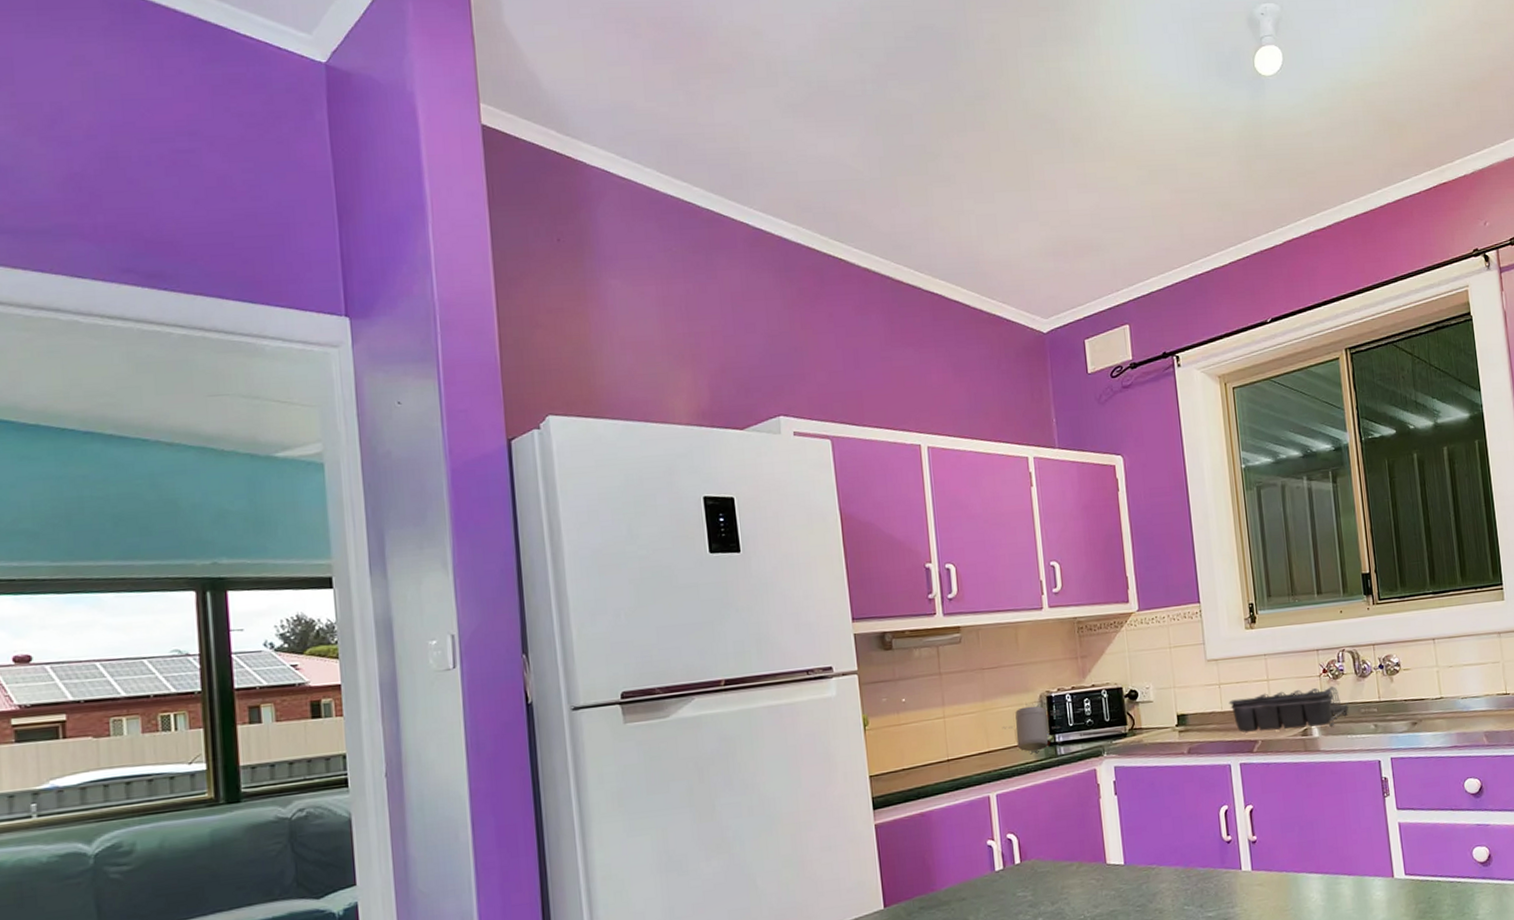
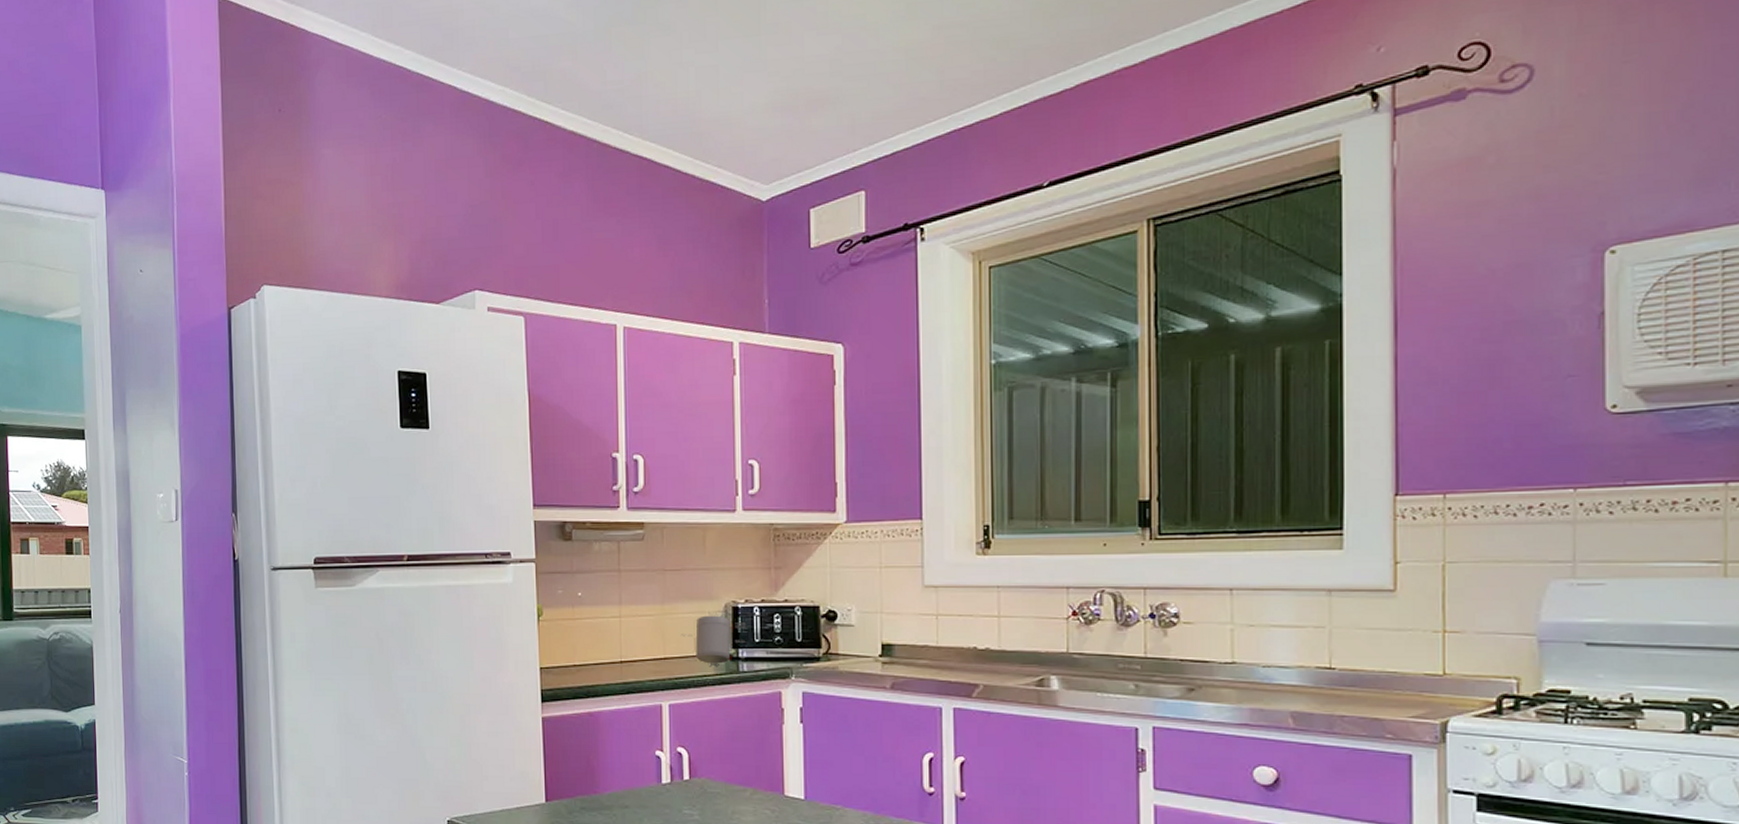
dish rack: present [1228,686,1349,733] -> none [946,631,1103,680]

